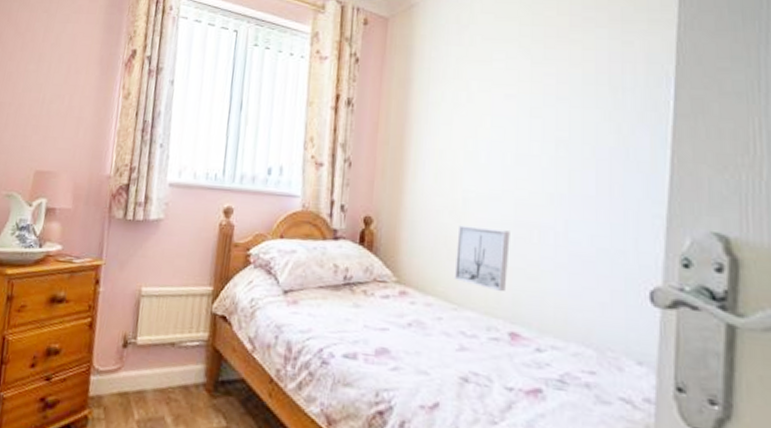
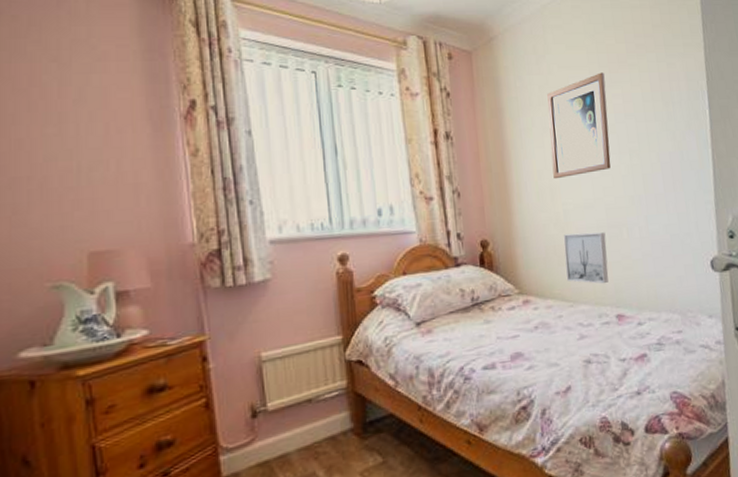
wall art: none [457,47,537,162] -> present [547,72,611,179]

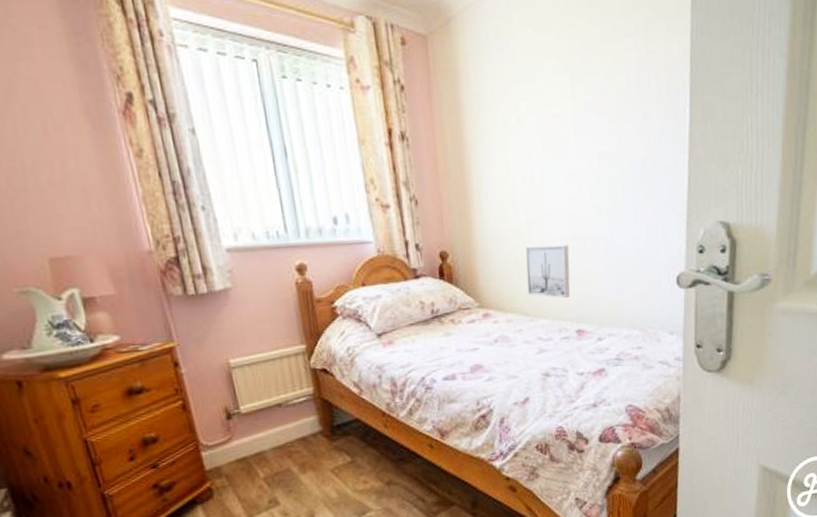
wall art: present [547,72,611,179] -> none [511,62,578,187]

